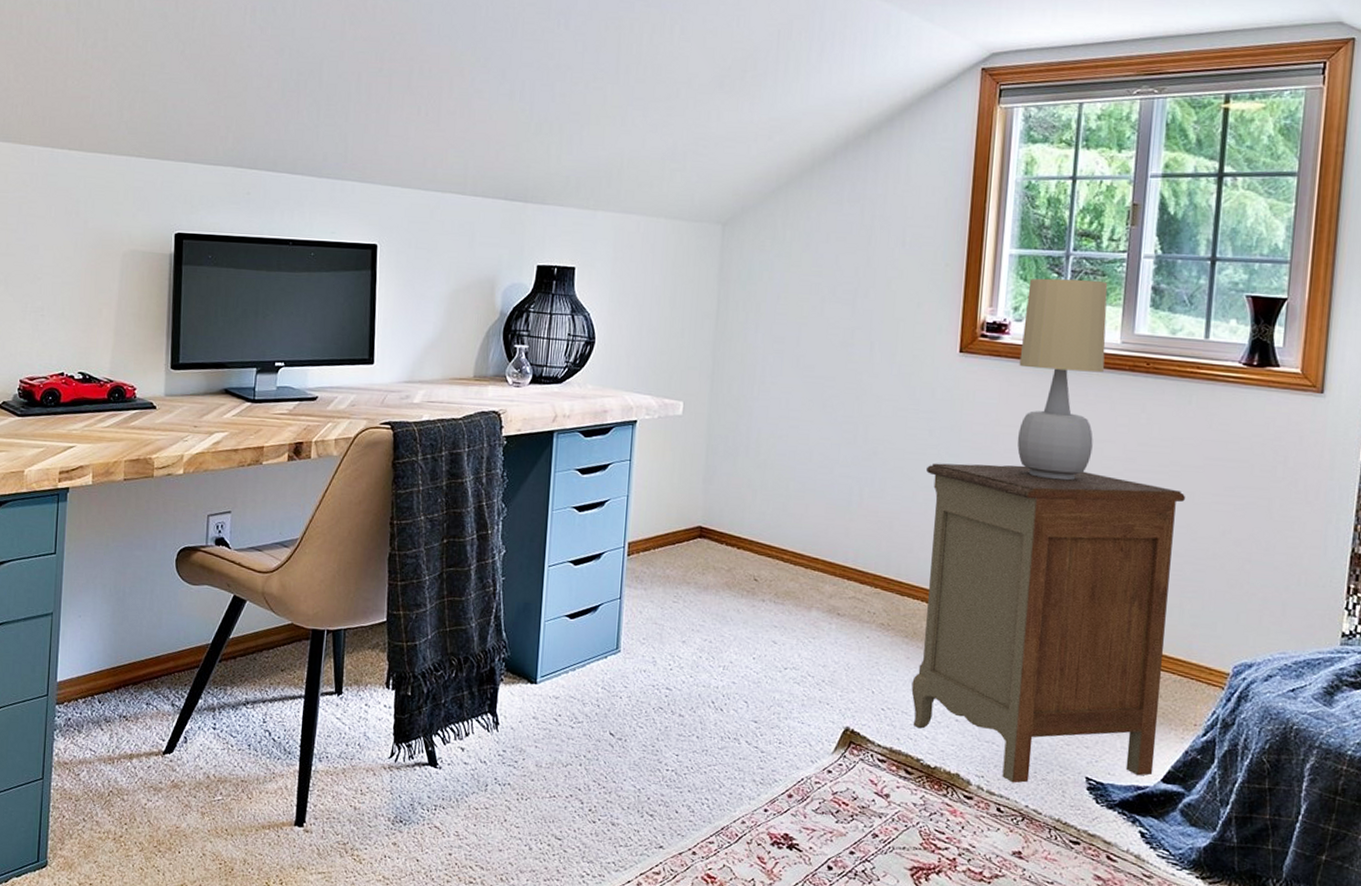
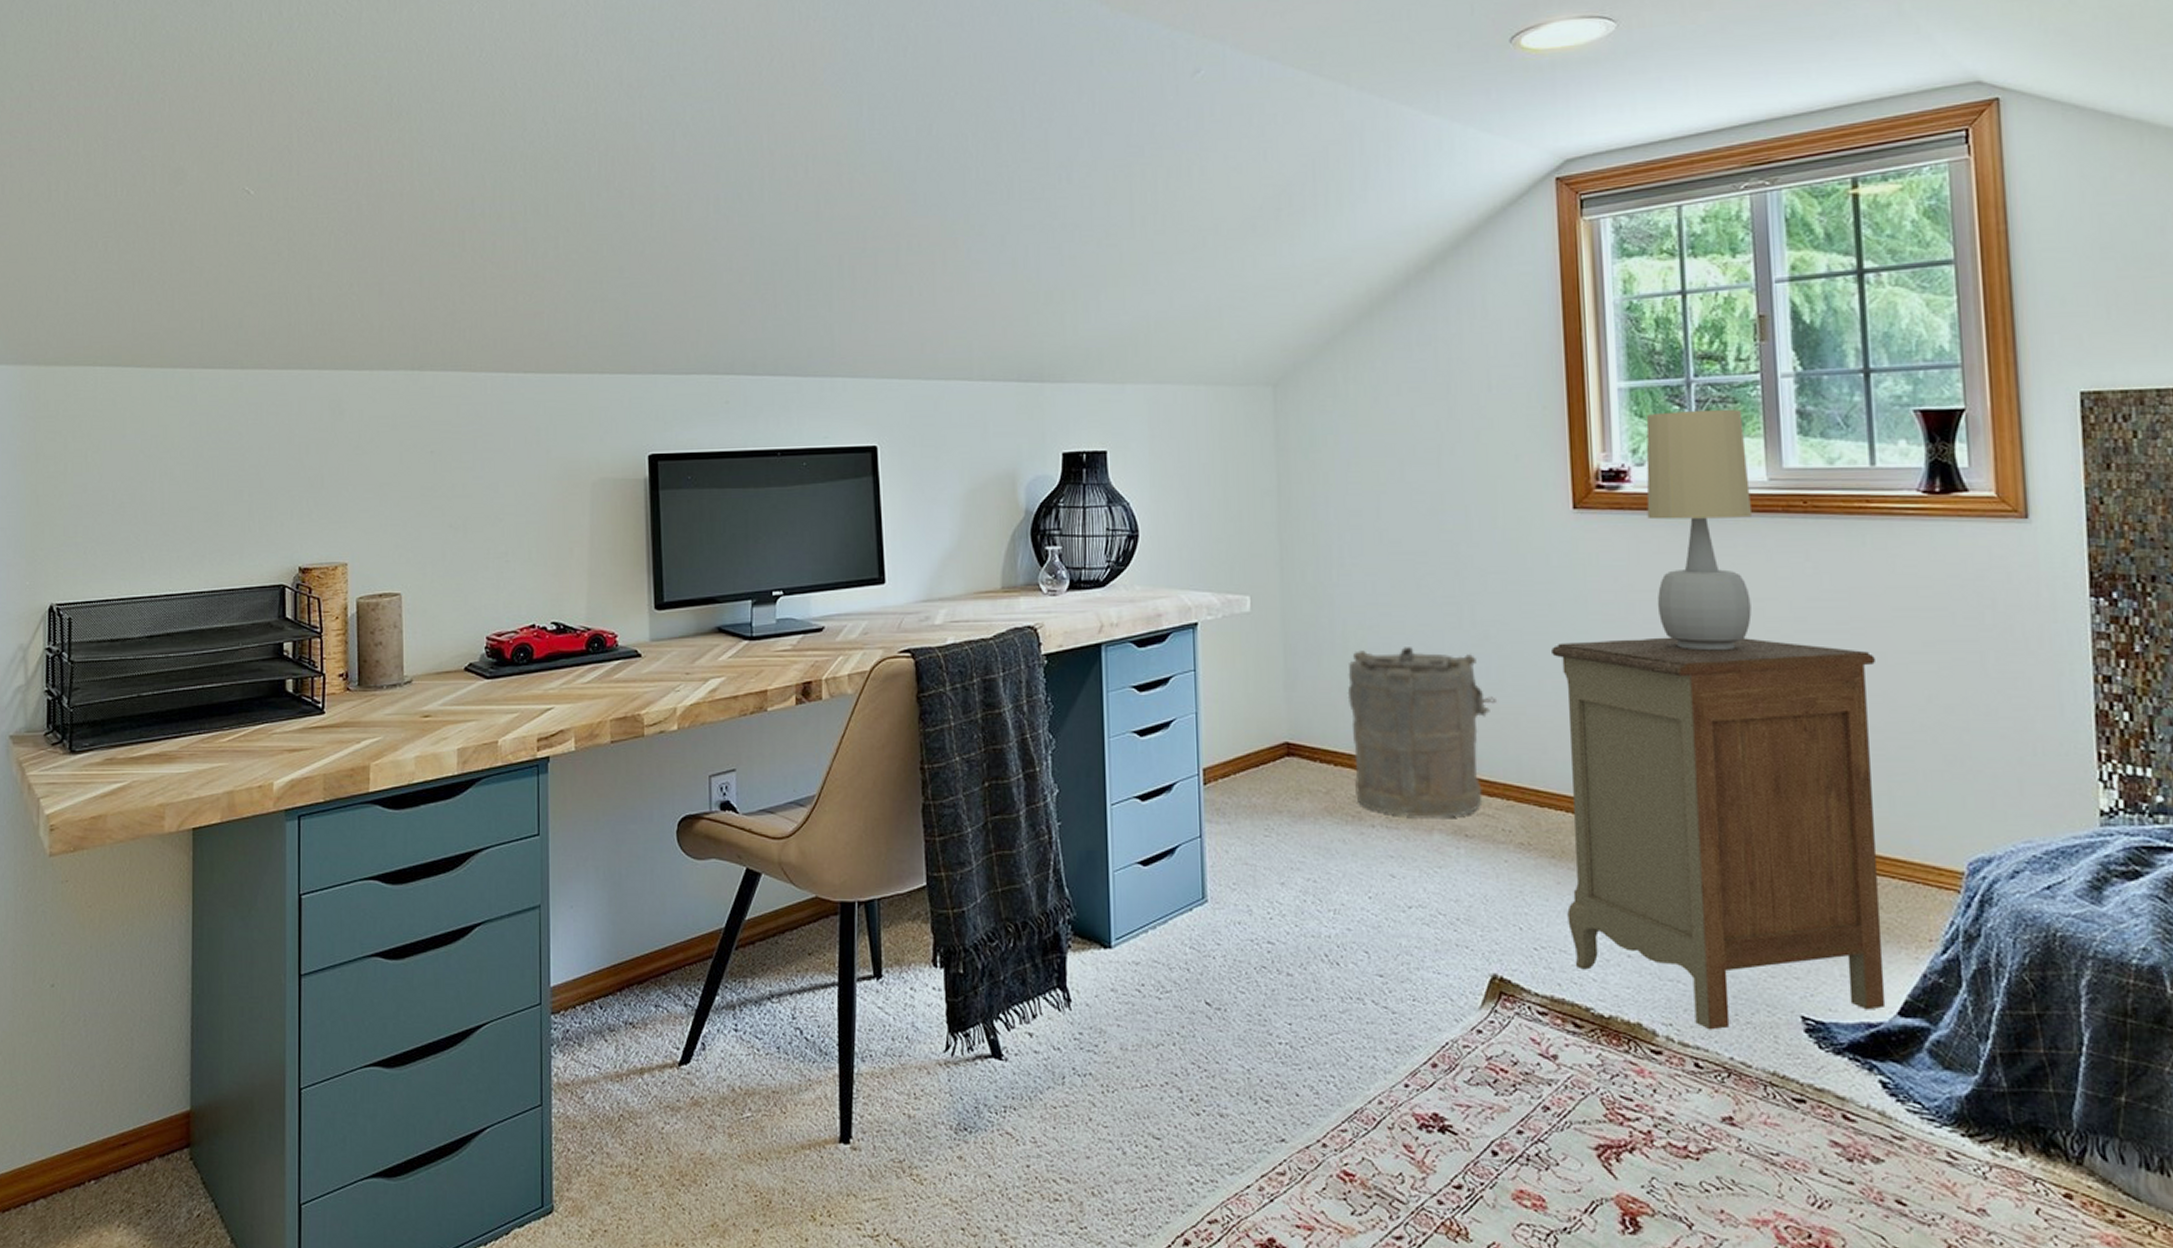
laundry hamper: none [752,455,877,599] -> present [1347,647,1496,818]

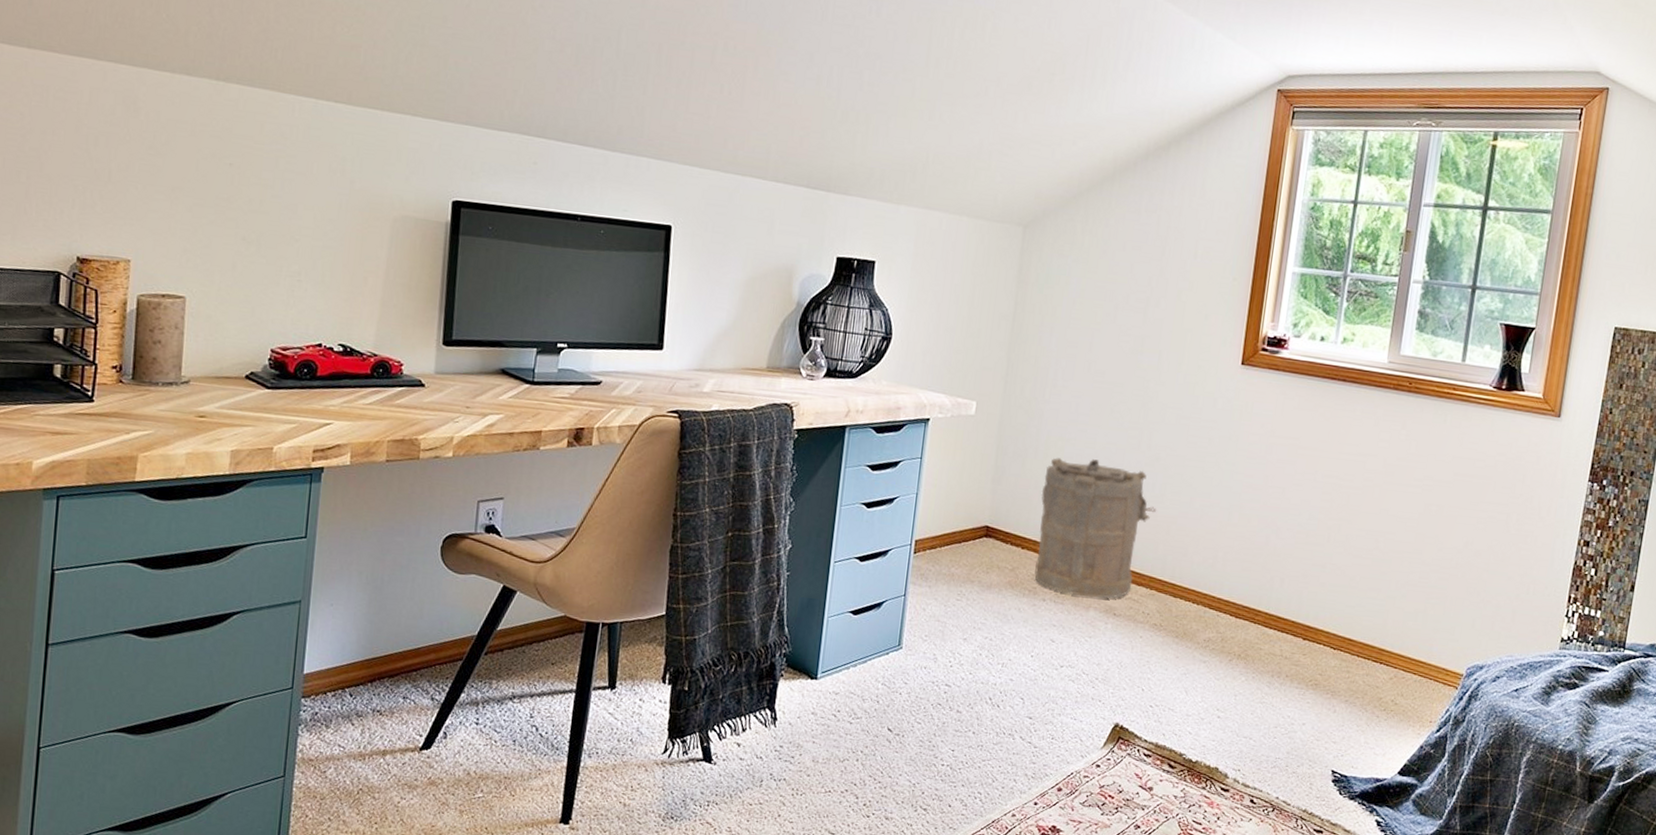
nightstand: present [1552,637,1886,1030] -> none [1178,470,1435,776]
table lamp: present [1646,410,1752,651] -> none [1289,296,1380,492]

